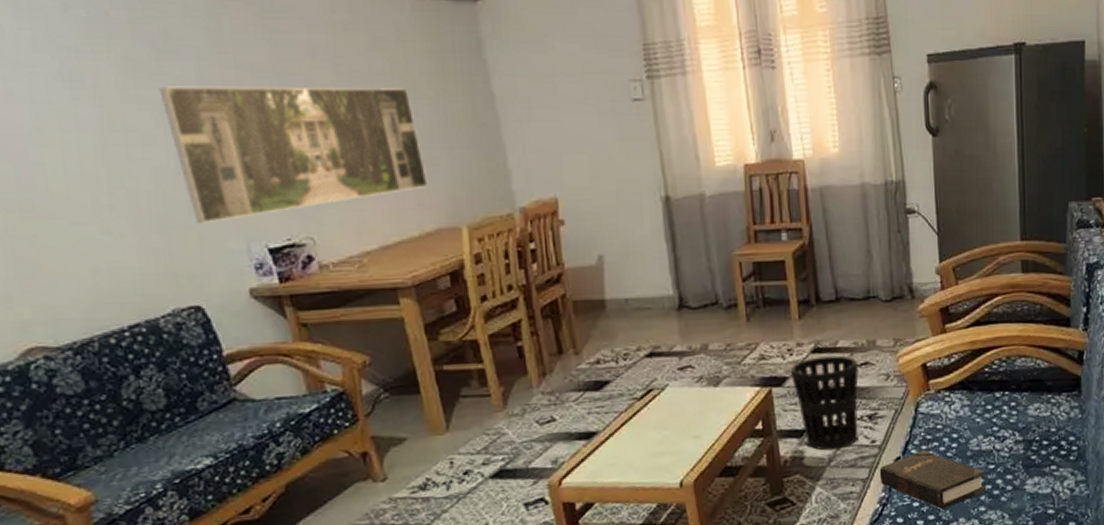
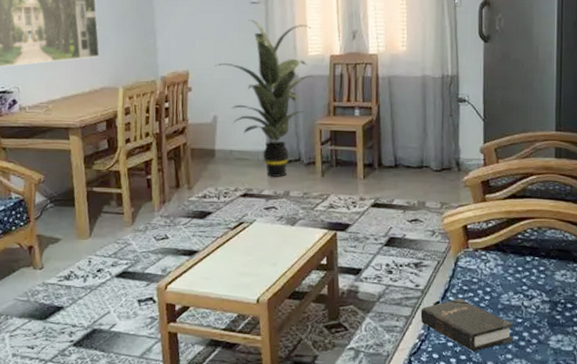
indoor plant: none [592,122,725,328] -> present [214,19,314,177]
wastebasket: present [790,355,859,451] -> none [352,210,409,289]

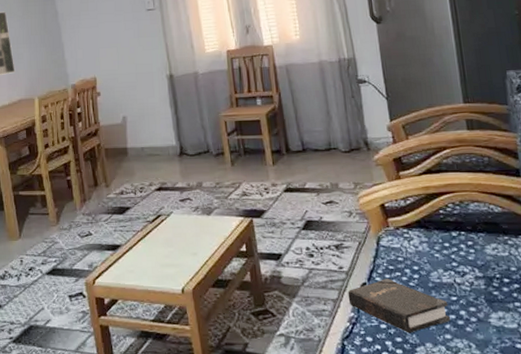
indoor plant: present [214,19,314,177] -> none [119,25,213,170]

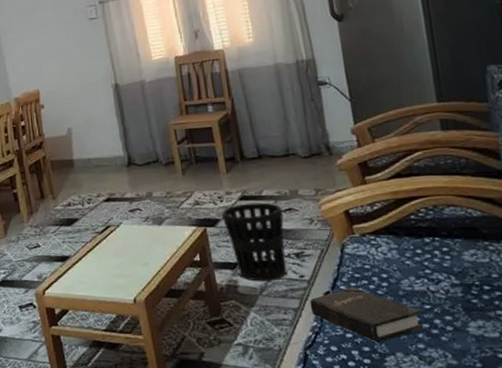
wastebasket: none [267,195,328,272] -> present [221,202,288,282]

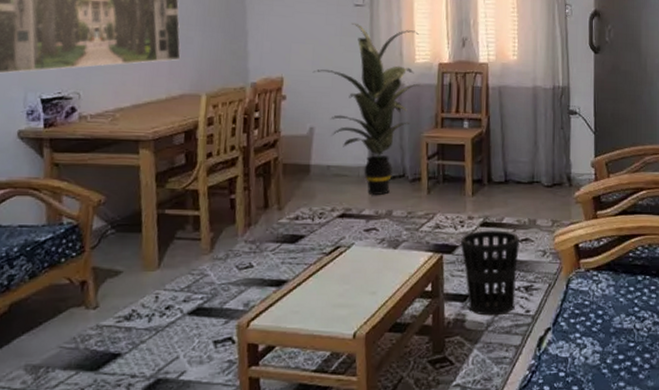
indoor plant: none [62,32,161,180] -> present [312,22,421,195]
hardback book: present [309,287,423,343] -> none [531,323,626,382]

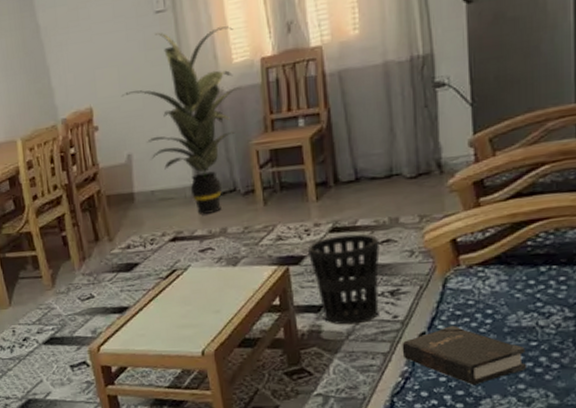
hardback book: none [531,323,626,382] -> present [402,326,526,386]

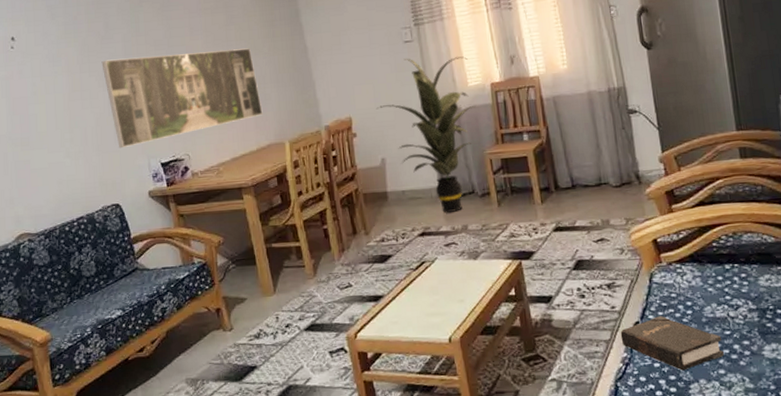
wastebasket: present [307,234,380,325] -> none [536,233,600,315]

